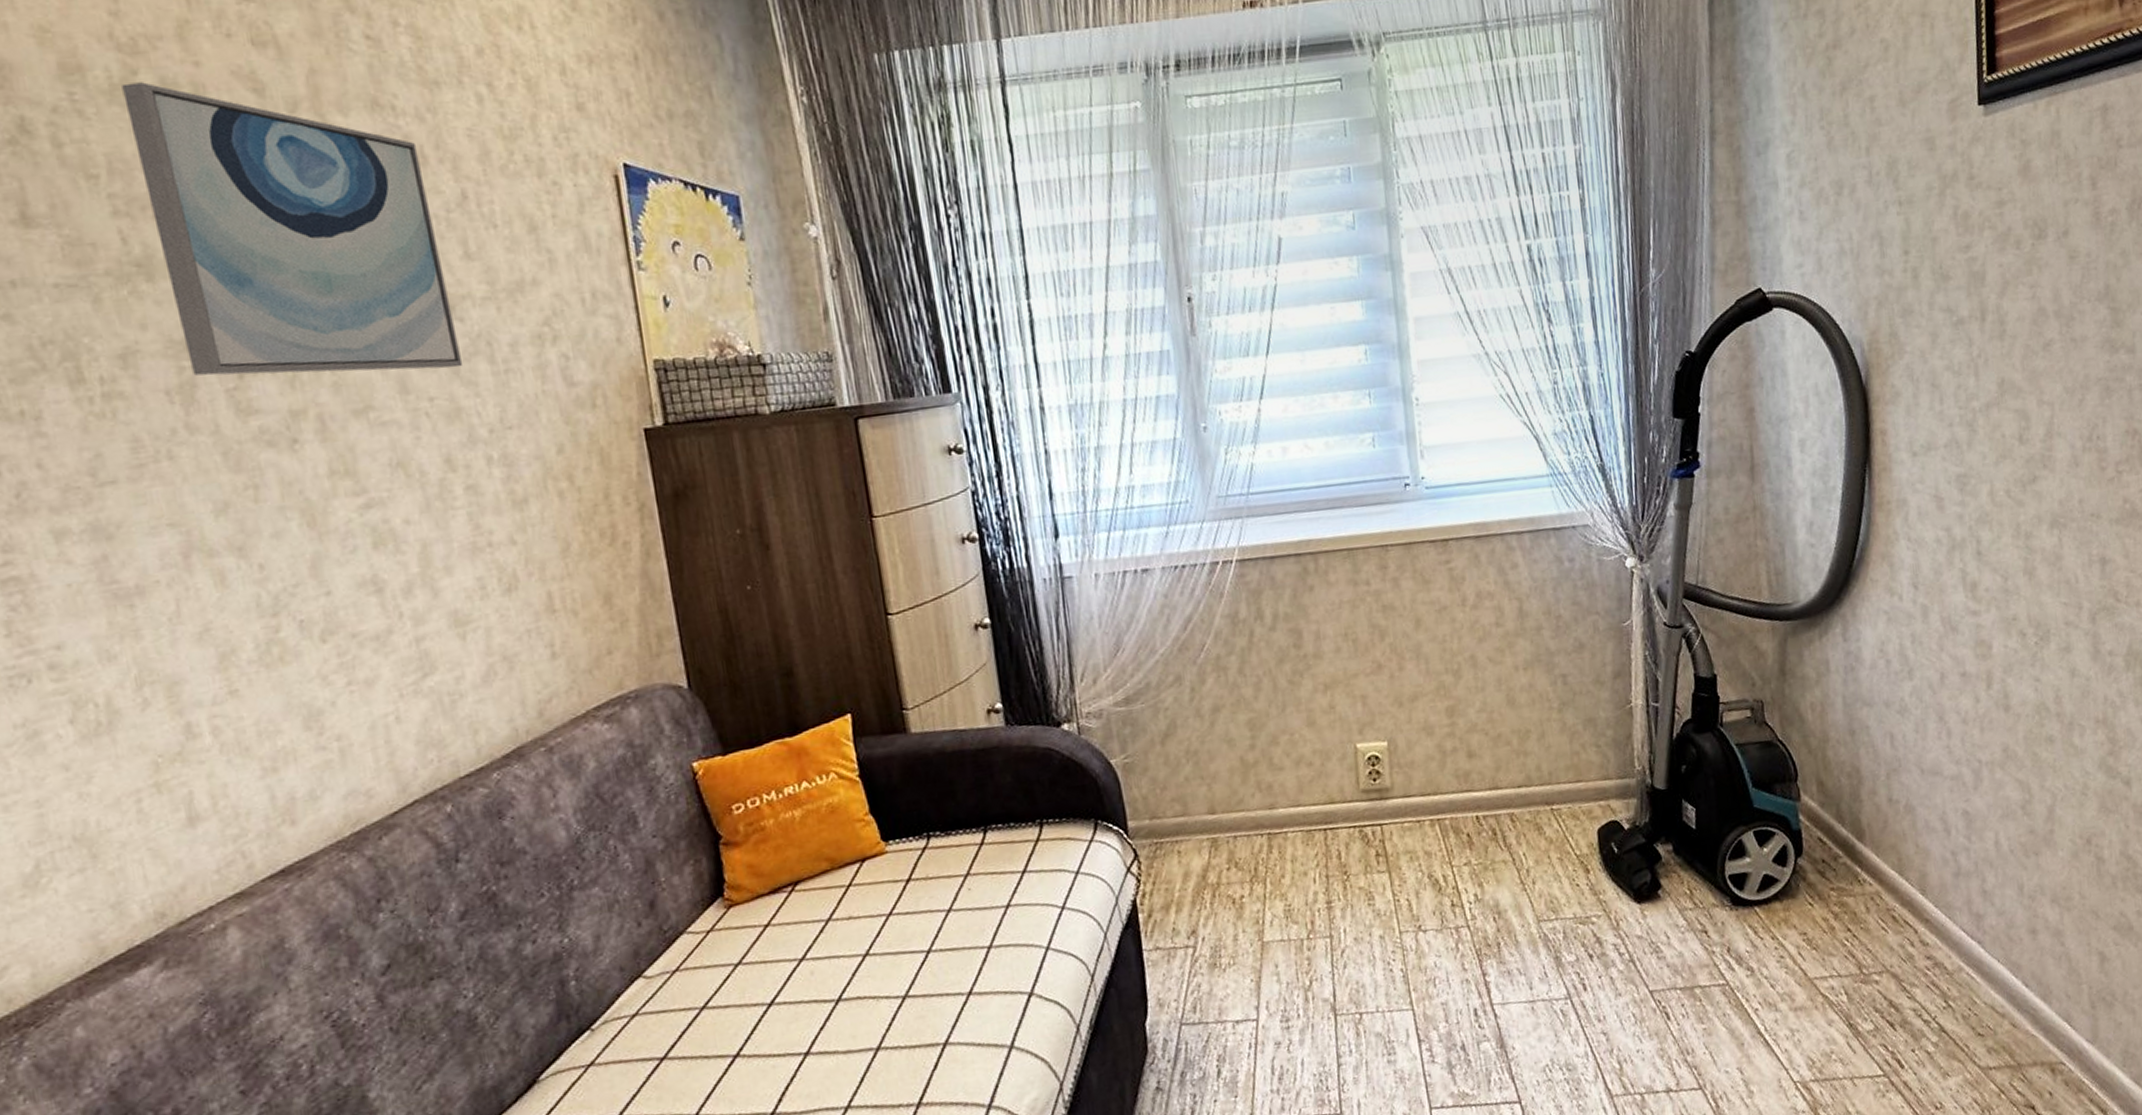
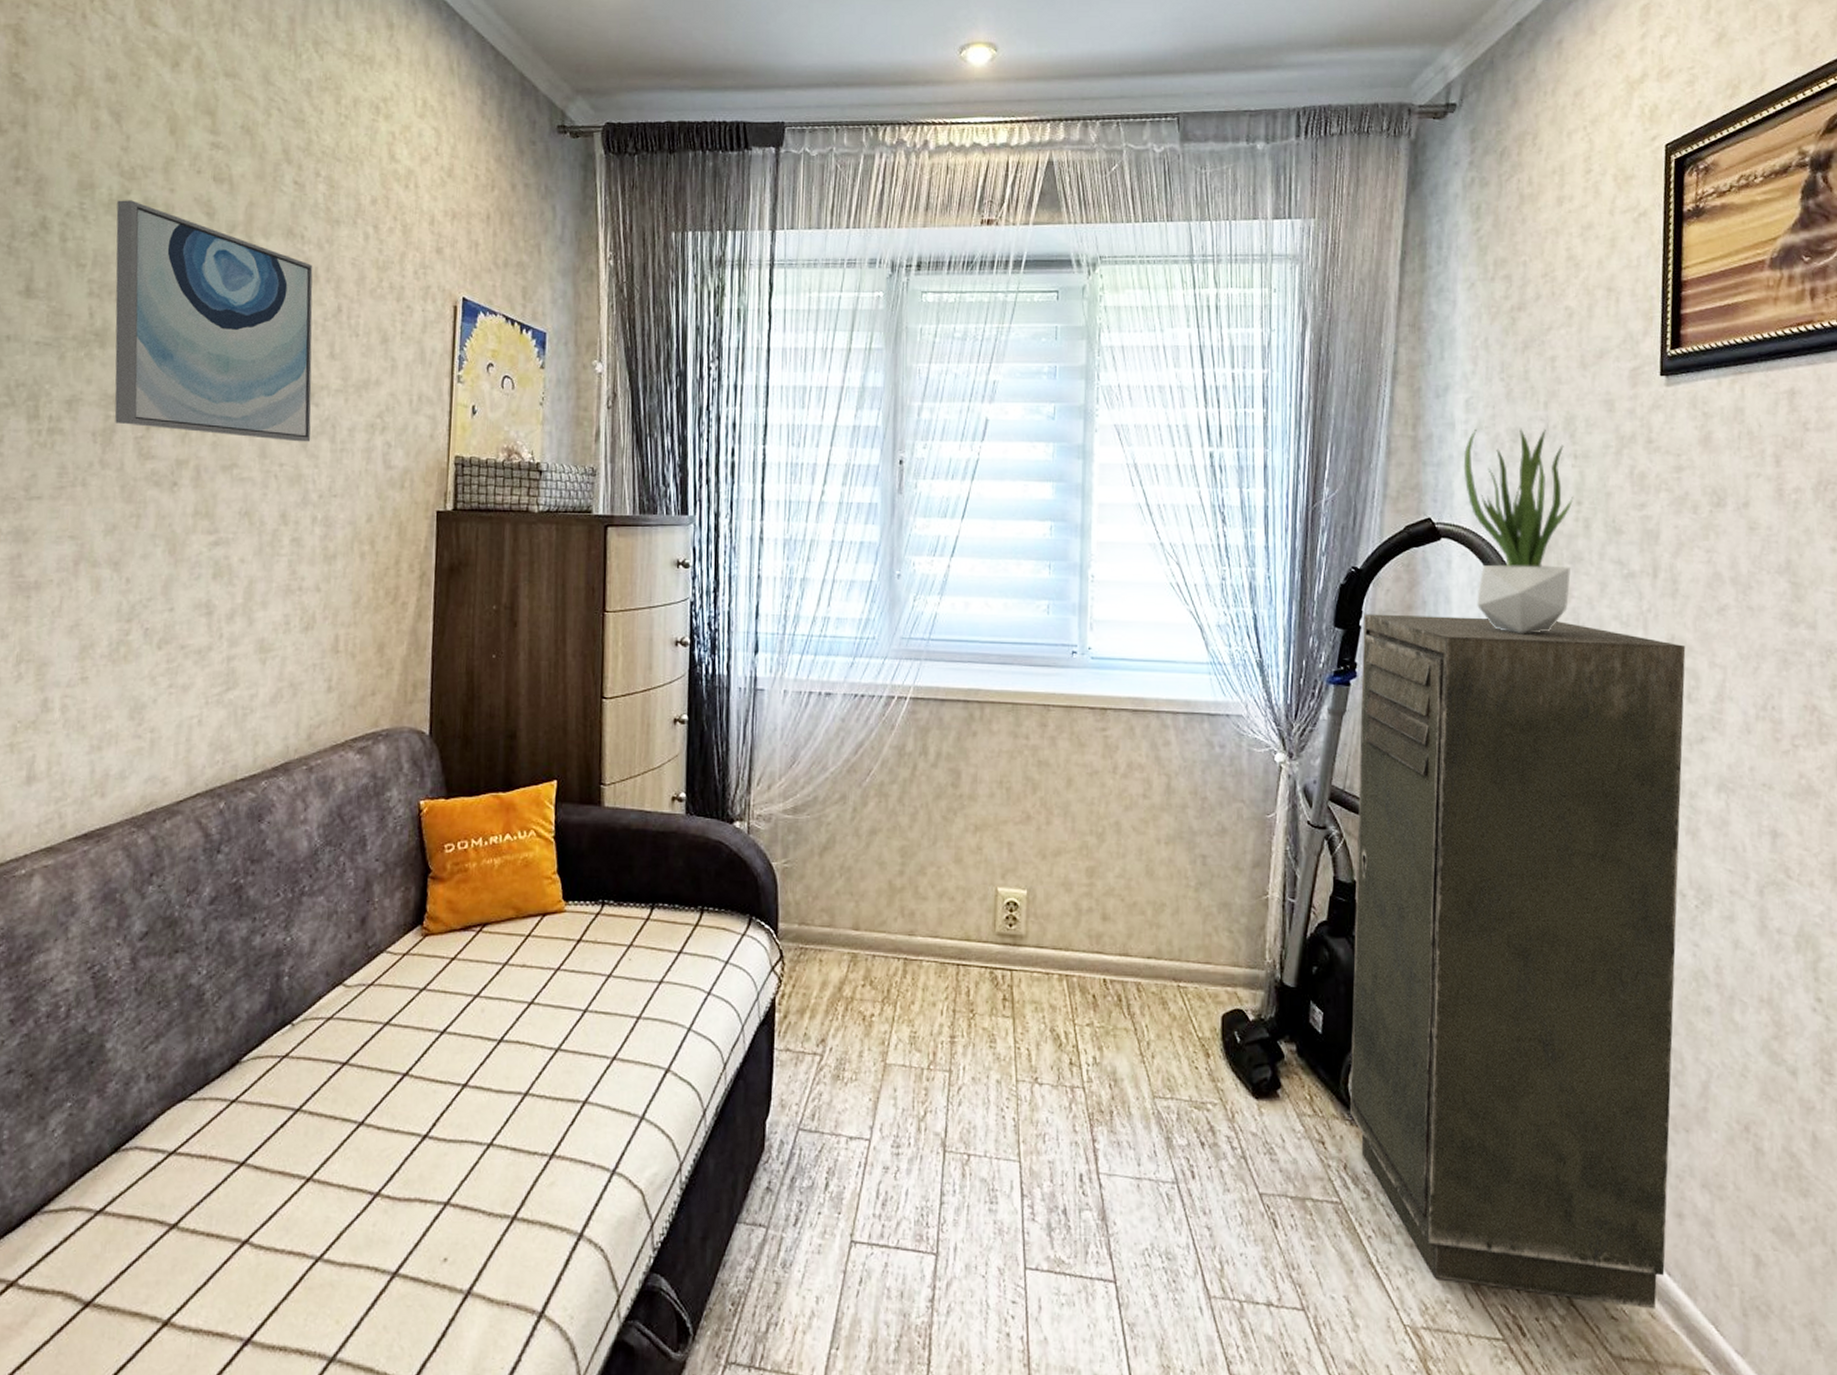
storage cabinet: none [1702,379,2023,1035] -> present [1349,613,1686,1309]
potted plant: none [1789,176,1902,398] -> present [1463,428,1574,633]

